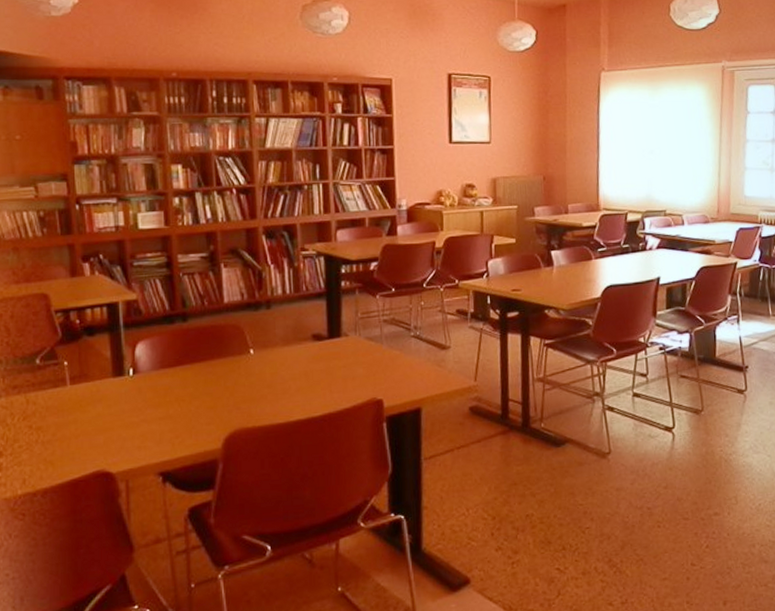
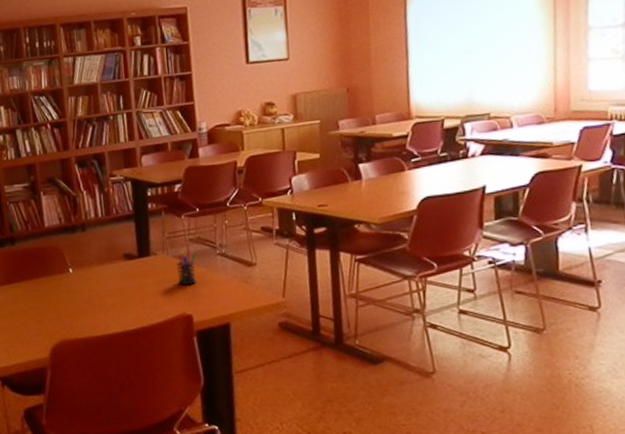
pen holder: none [368,331,391,369] -> present [176,249,198,285]

